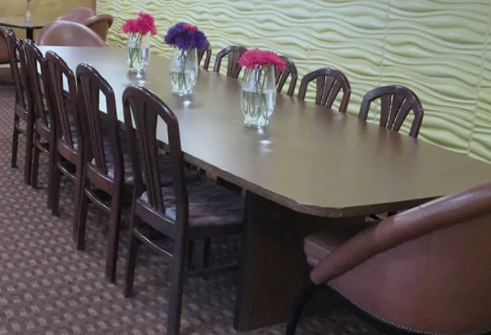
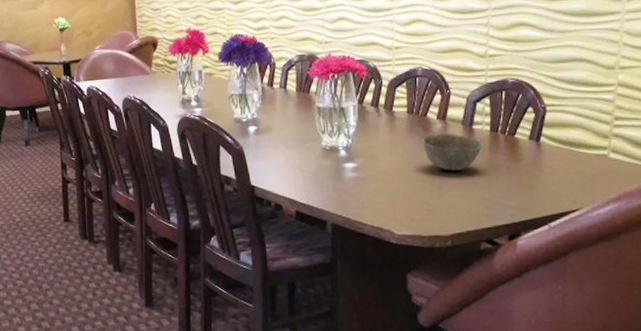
bowl: none [325,123,374,156] -> present [422,133,483,171]

